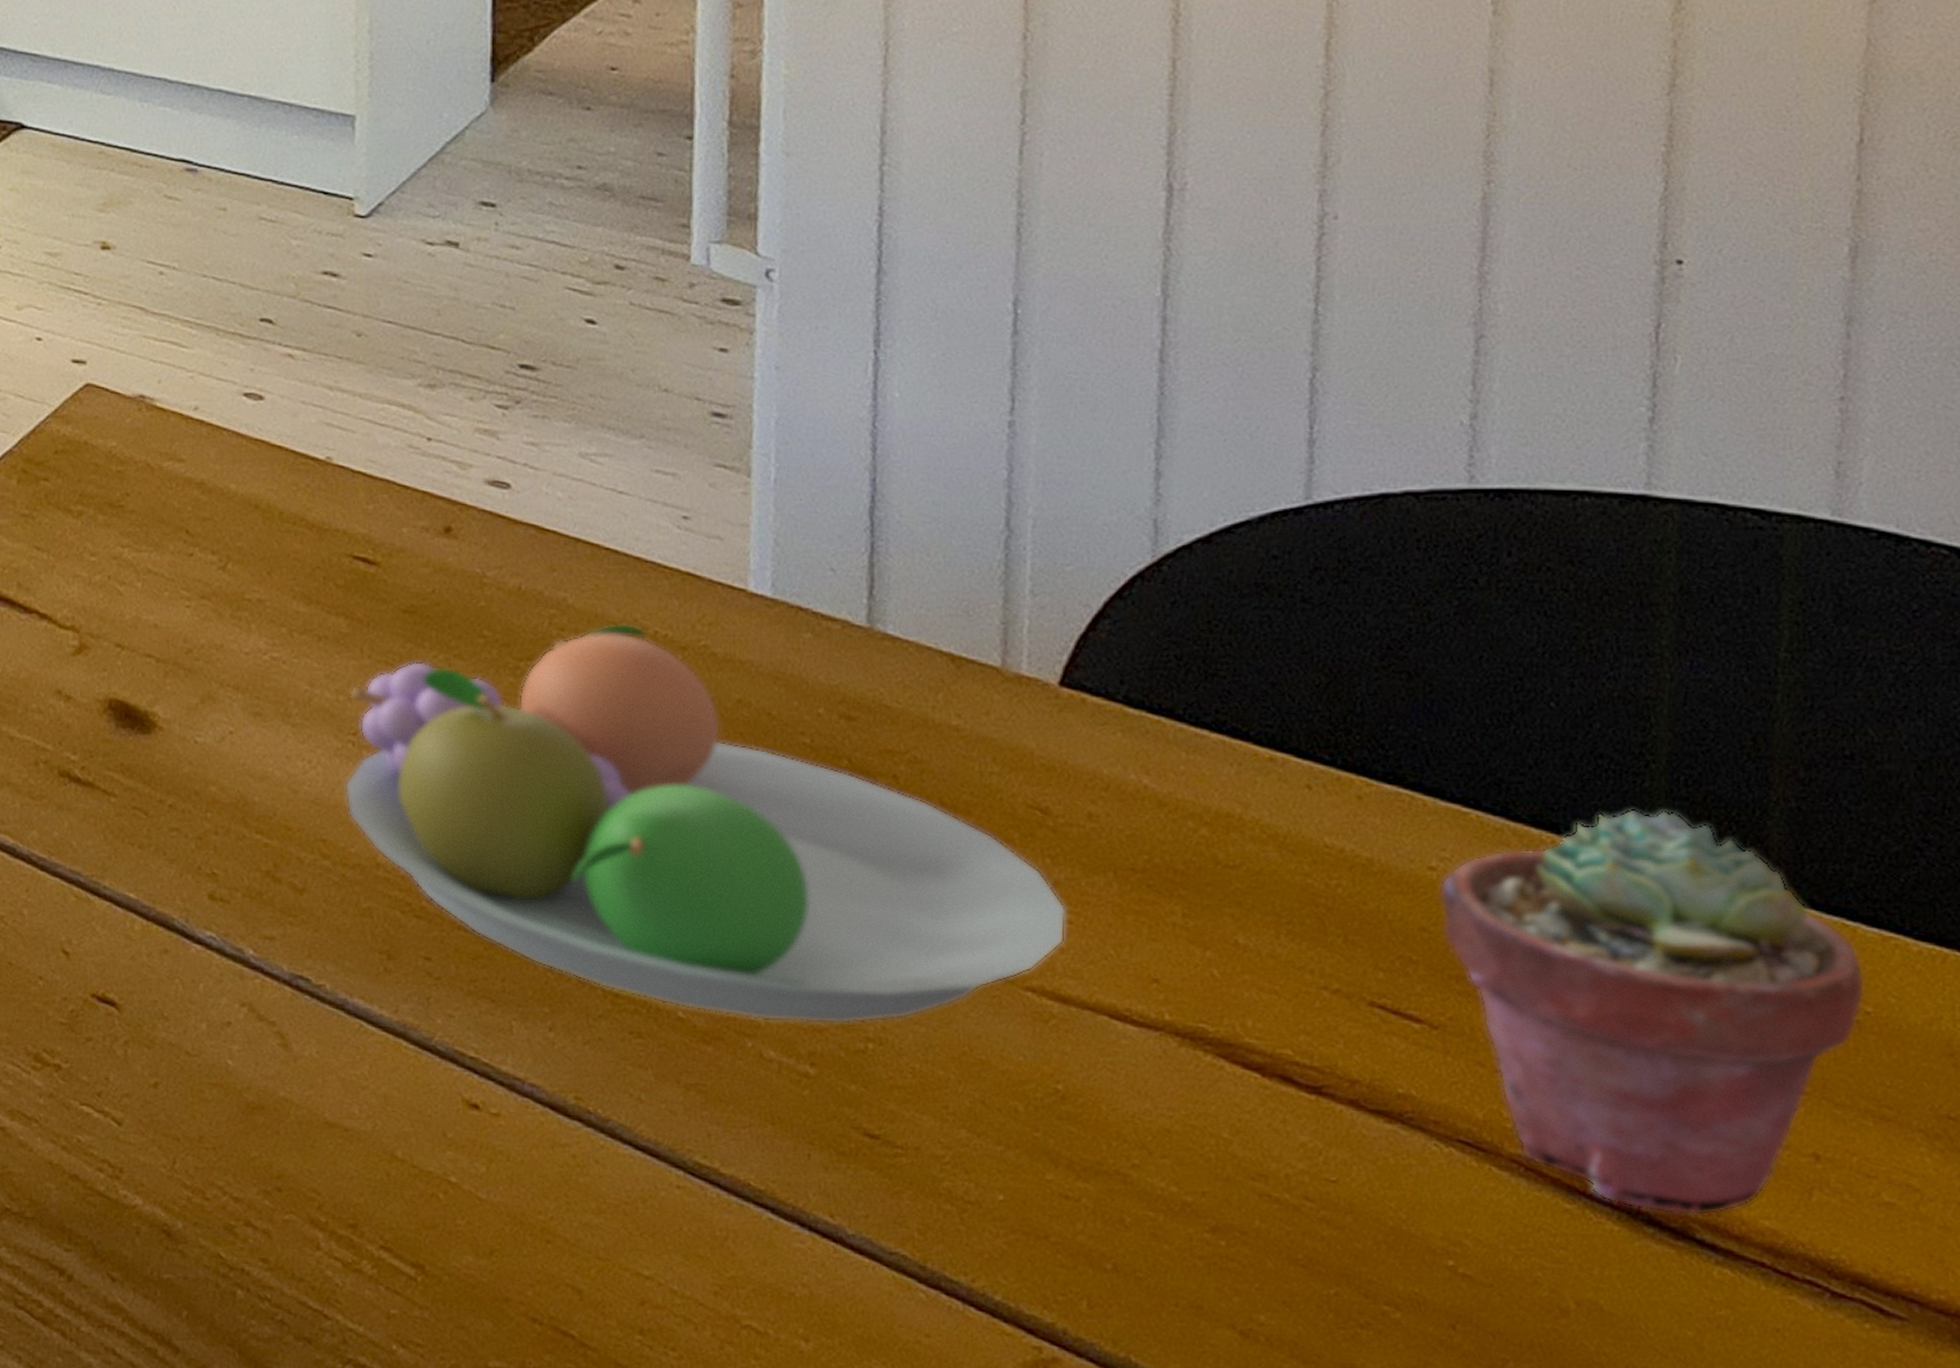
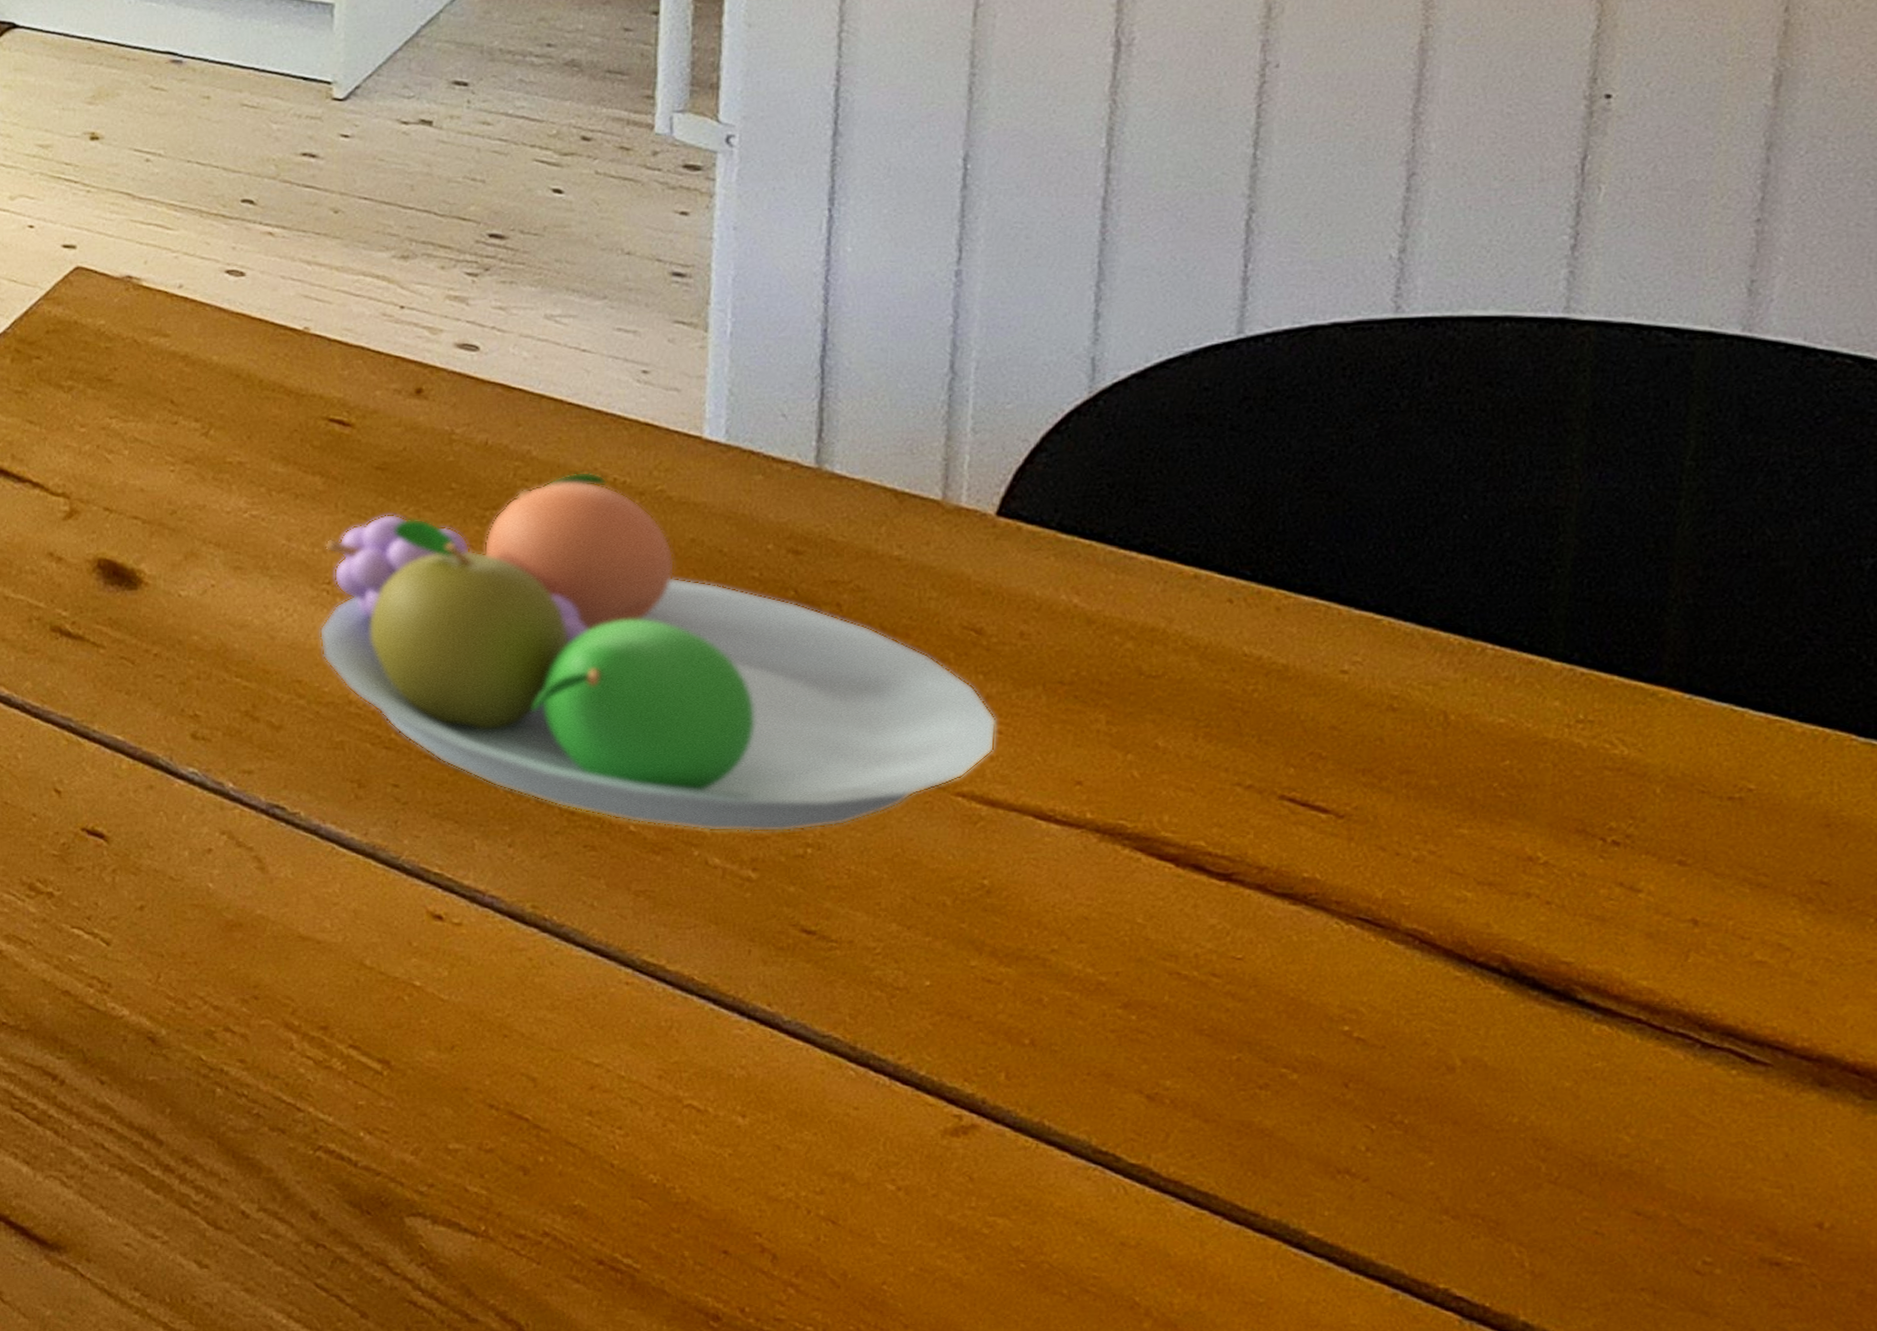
potted succulent: present [1439,809,1866,1216] -> none [1349,610,1750,979]

